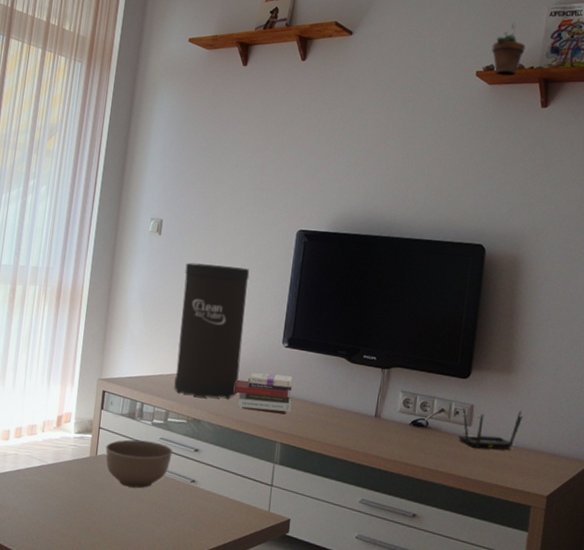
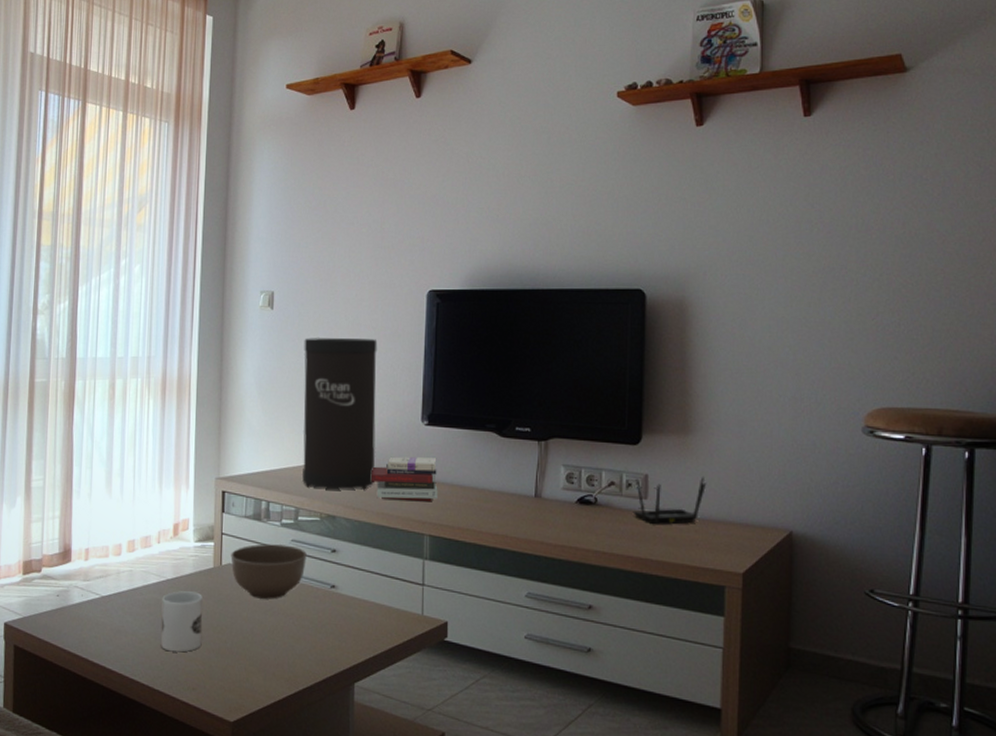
mug: none [37,475,78,529] -> present [160,591,203,653]
succulent plant: present [491,22,526,77] -> none [633,32,671,95]

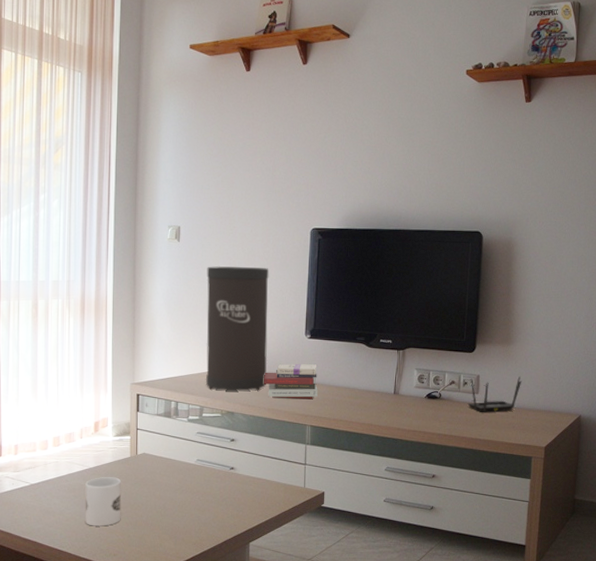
bowl: present [230,544,307,599] -> none [145,436,210,480]

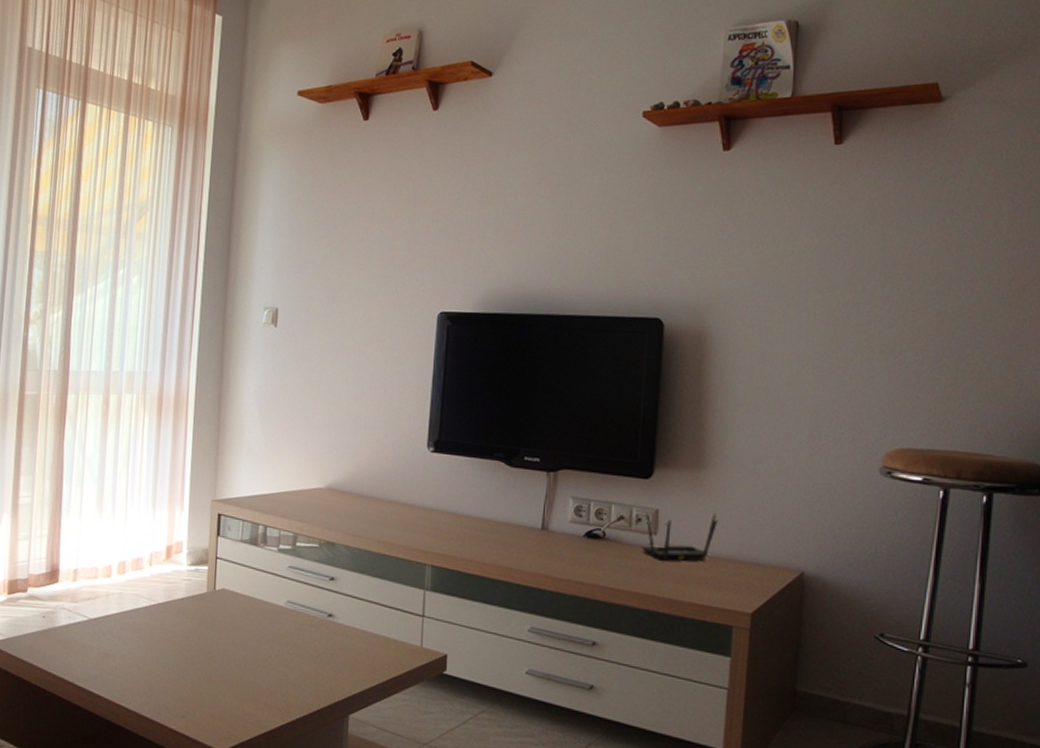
mug: present [85,477,122,527] -> none [149,615,195,679]
speaker: present [205,266,269,391] -> none [301,357,385,517]
books: present [264,363,318,400] -> none [373,483,442,532]

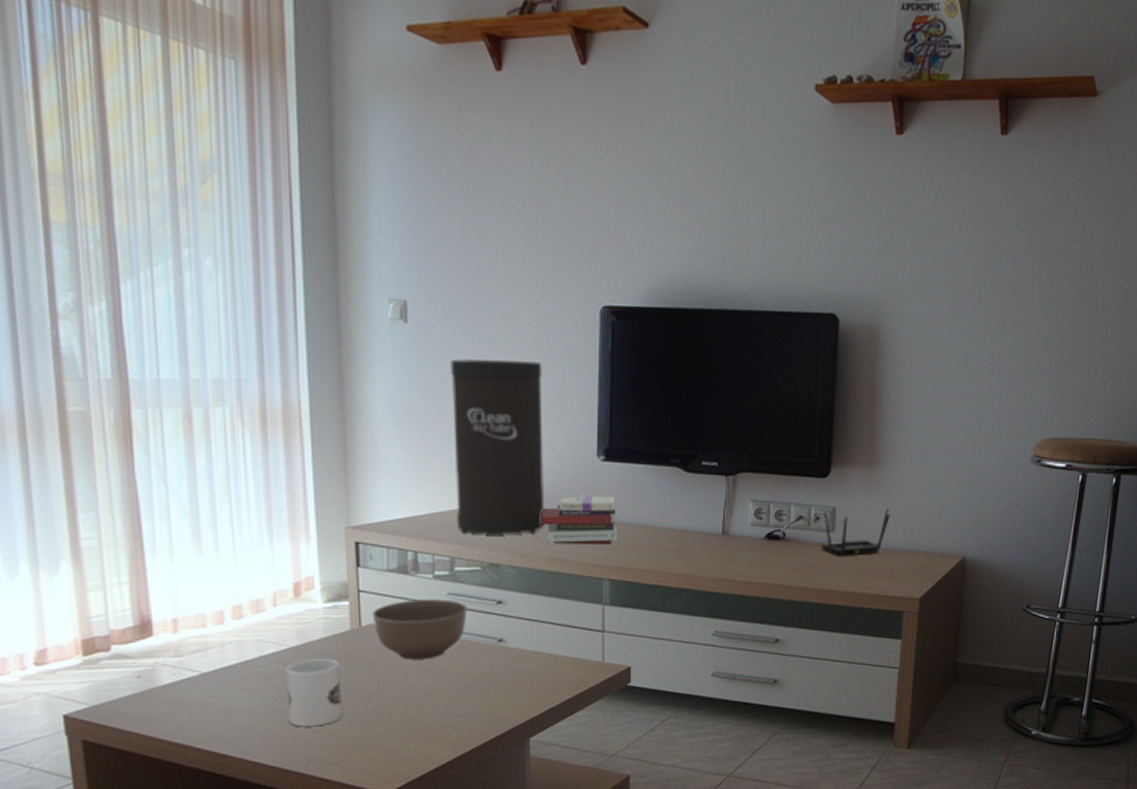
mug: none [149,615,195,679] -> present [286,659,343,727]
bowl: none [225,569,304,627] -> present [372,599,467,660]
speaker: none [301,357,385,517] -> present [450,359,544,535]
books: none [373,483,442,532] -> present [541,496,617,544]

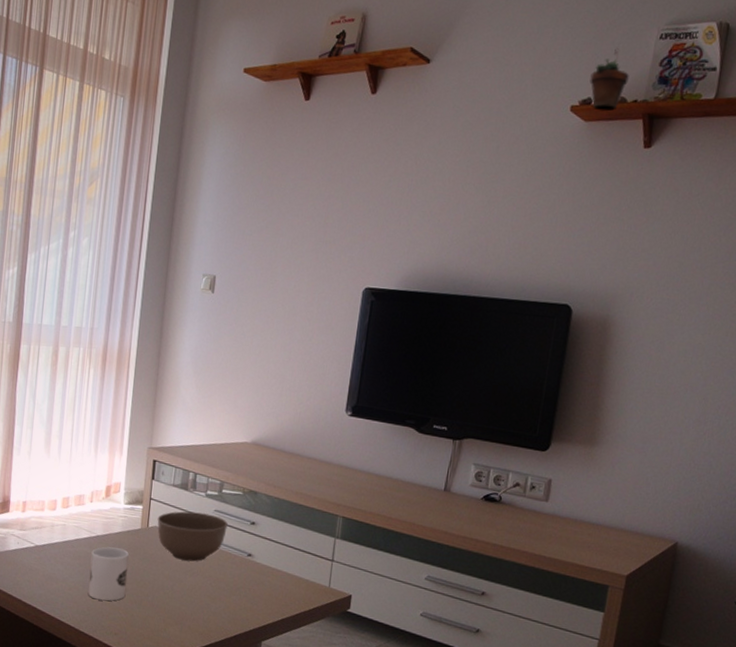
speaker: present [450,359,544,535] -> none [228,323,311,470]
books: present [541,496,617,544] -> none [293,442,357,487]
wifi router: present [820,507,891,556] -> none [533,482,606,527]
succulent plant: none [833,17,874,92] -> present [589,47,629,112]

